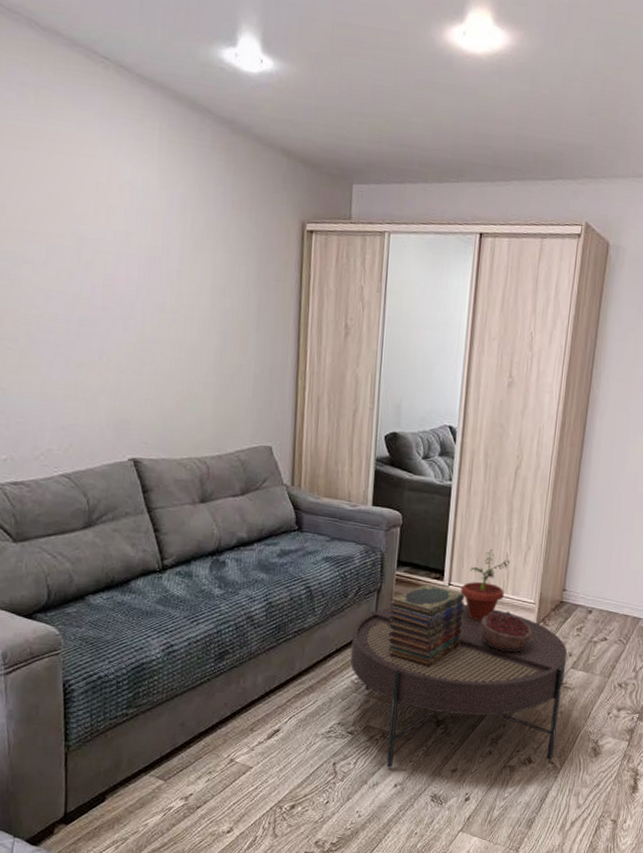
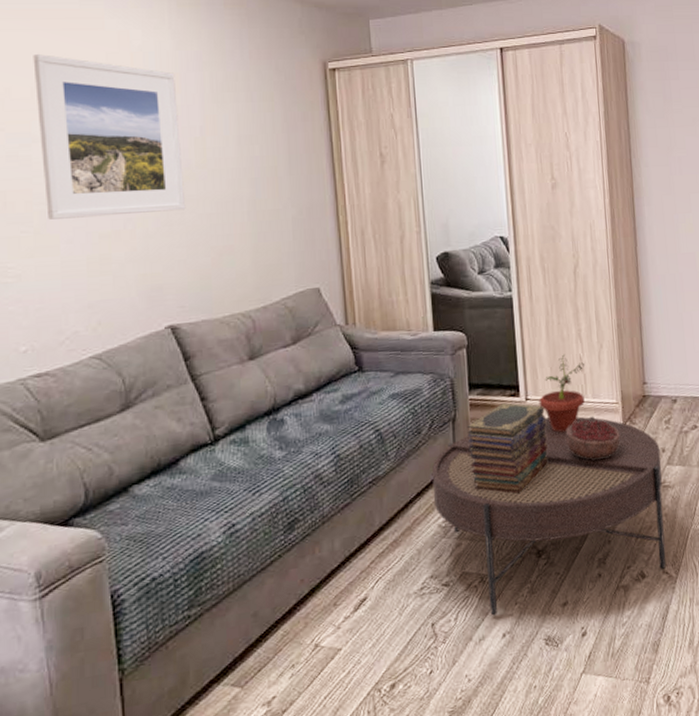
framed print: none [28,175,159,351] -> present [33,54,186,220]

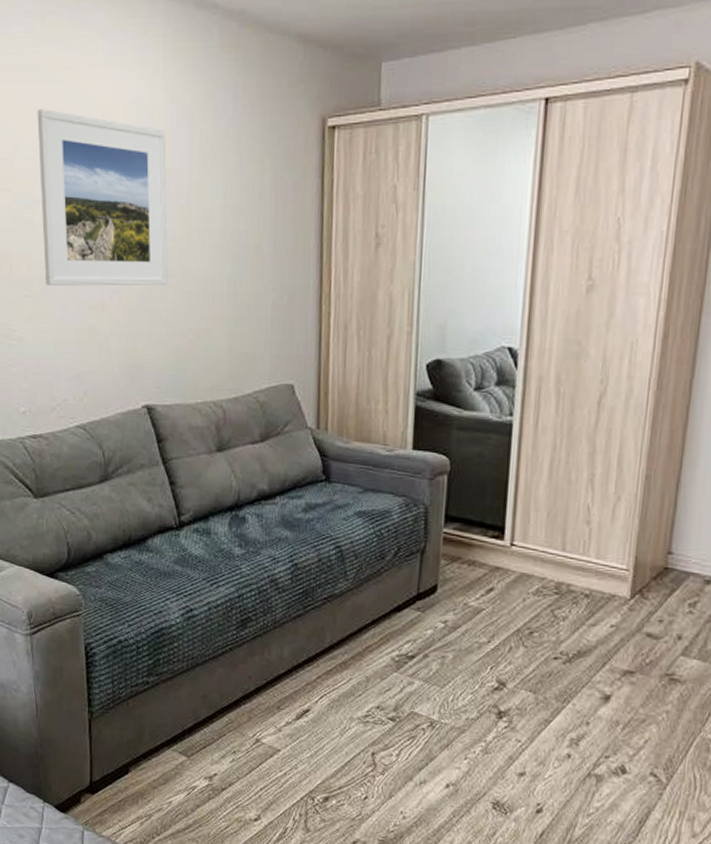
coffee table: present [431,416,666,616] -> none [389,570,676,771]
book stack: present [467,403,548,494] -> none [434,544,533,646]
potted plant: present [539,354,585,432] -> none [526,500,594,590]
decorative bowl: present [565,419,620,459] -> none [553,580,624,630]

